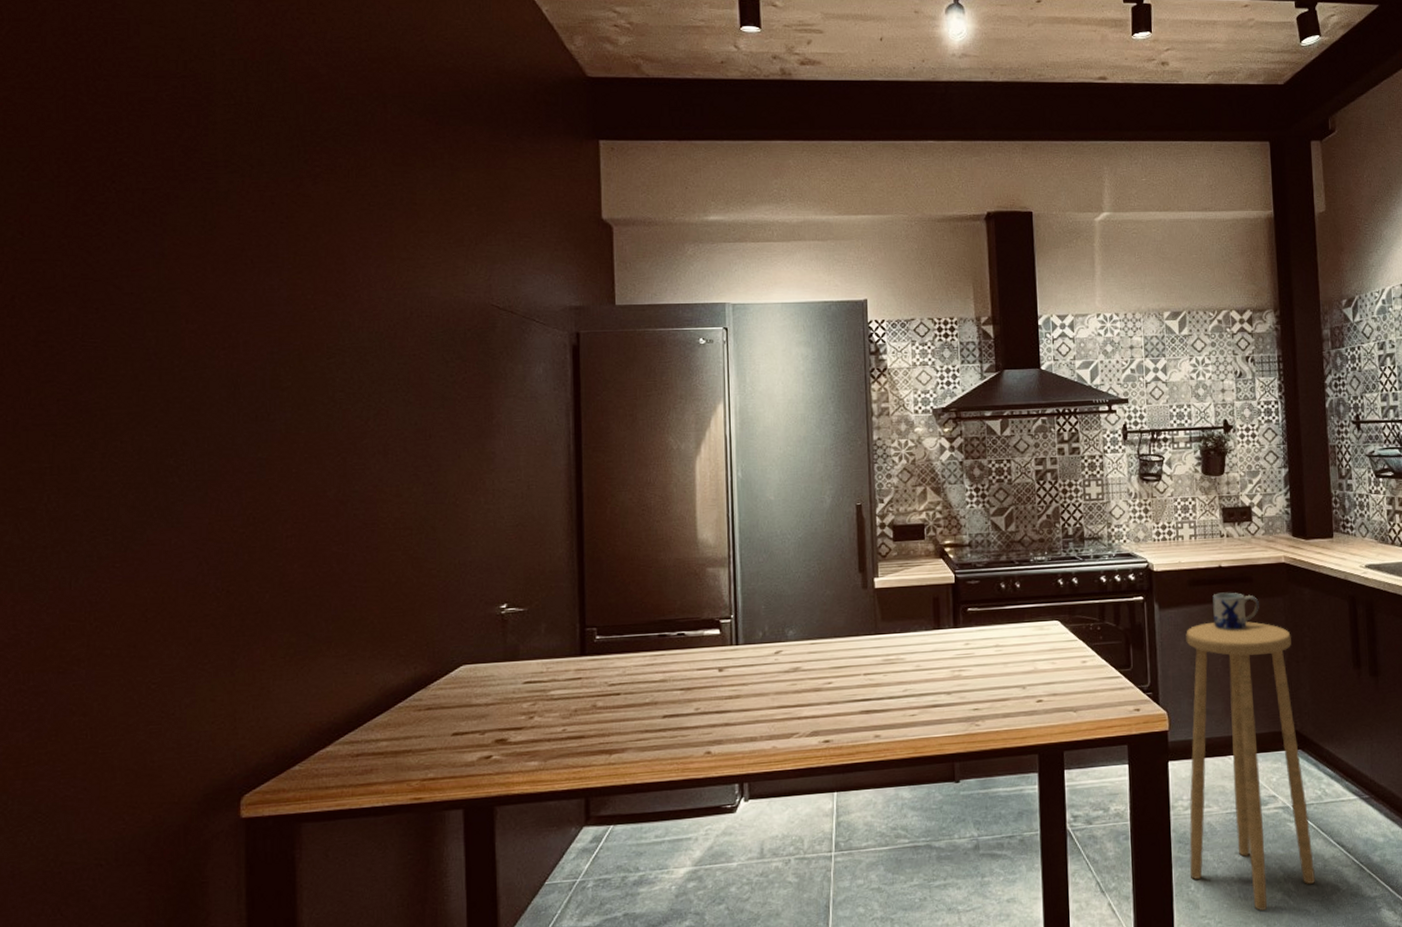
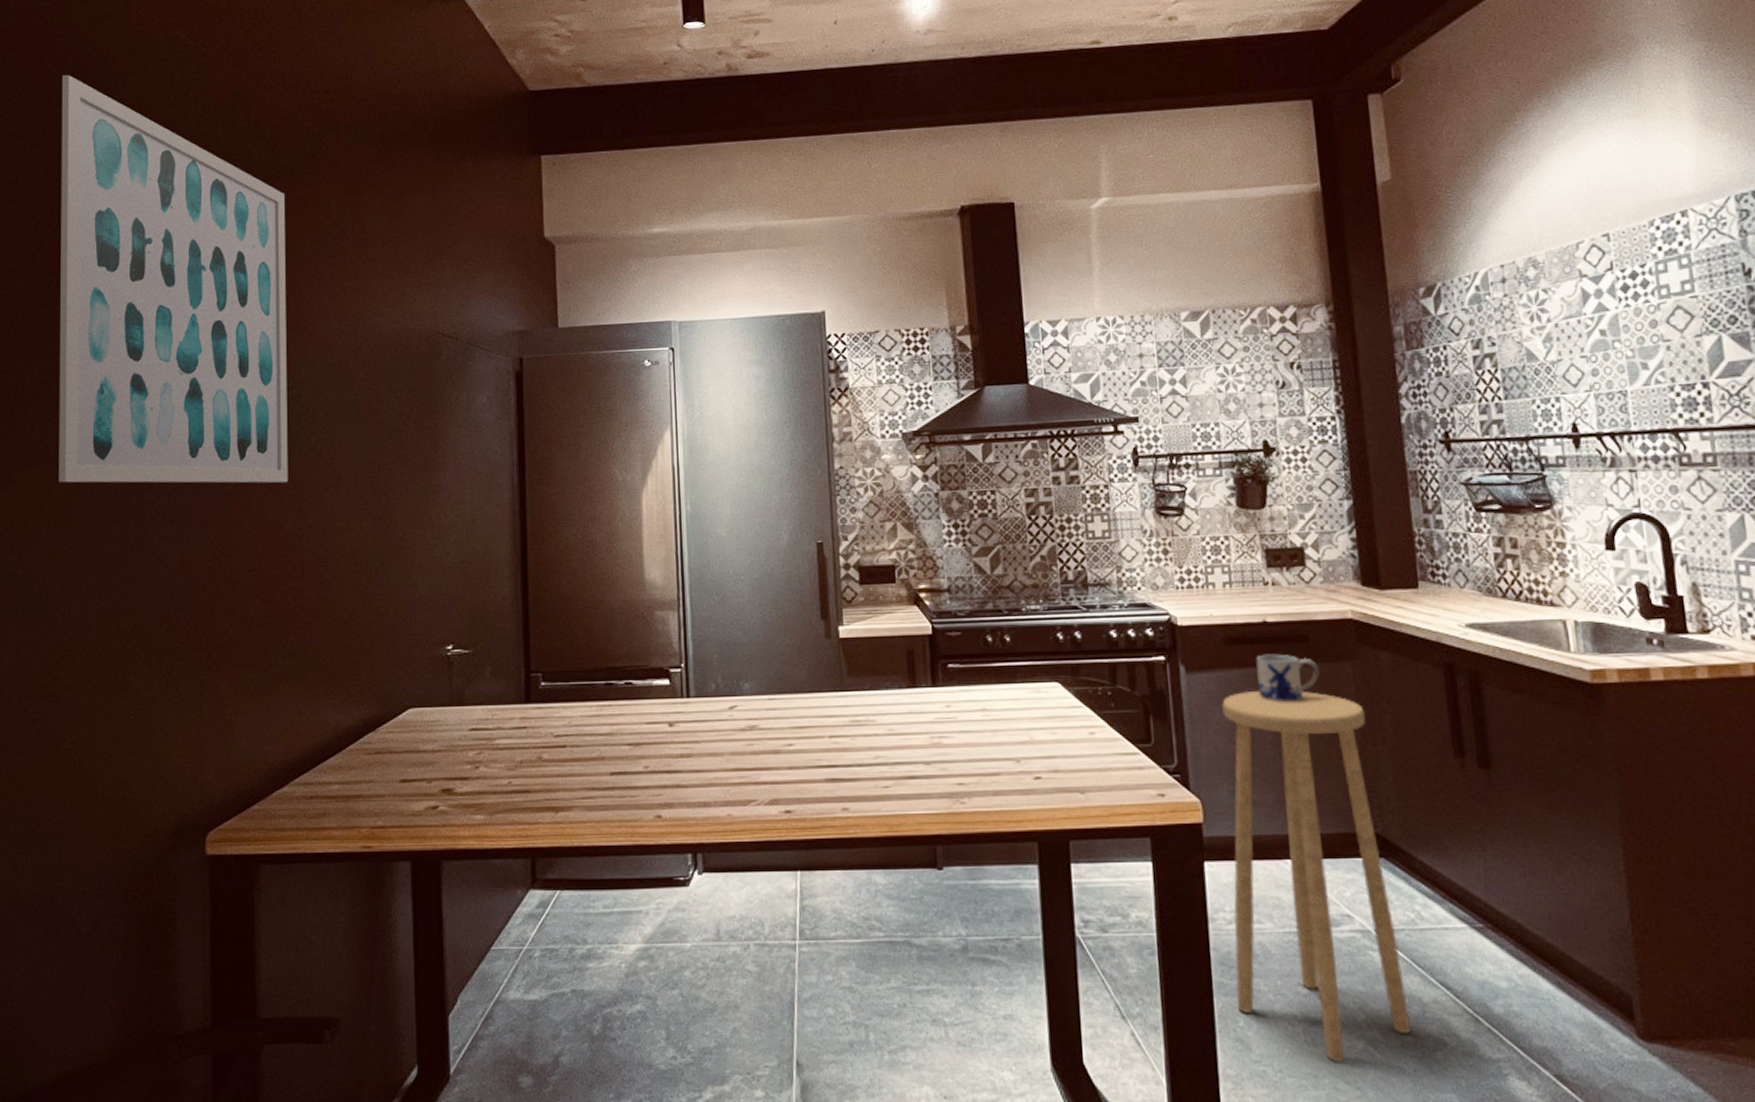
wall art: none [59,15,331,450] -> present [59,74,288,483]

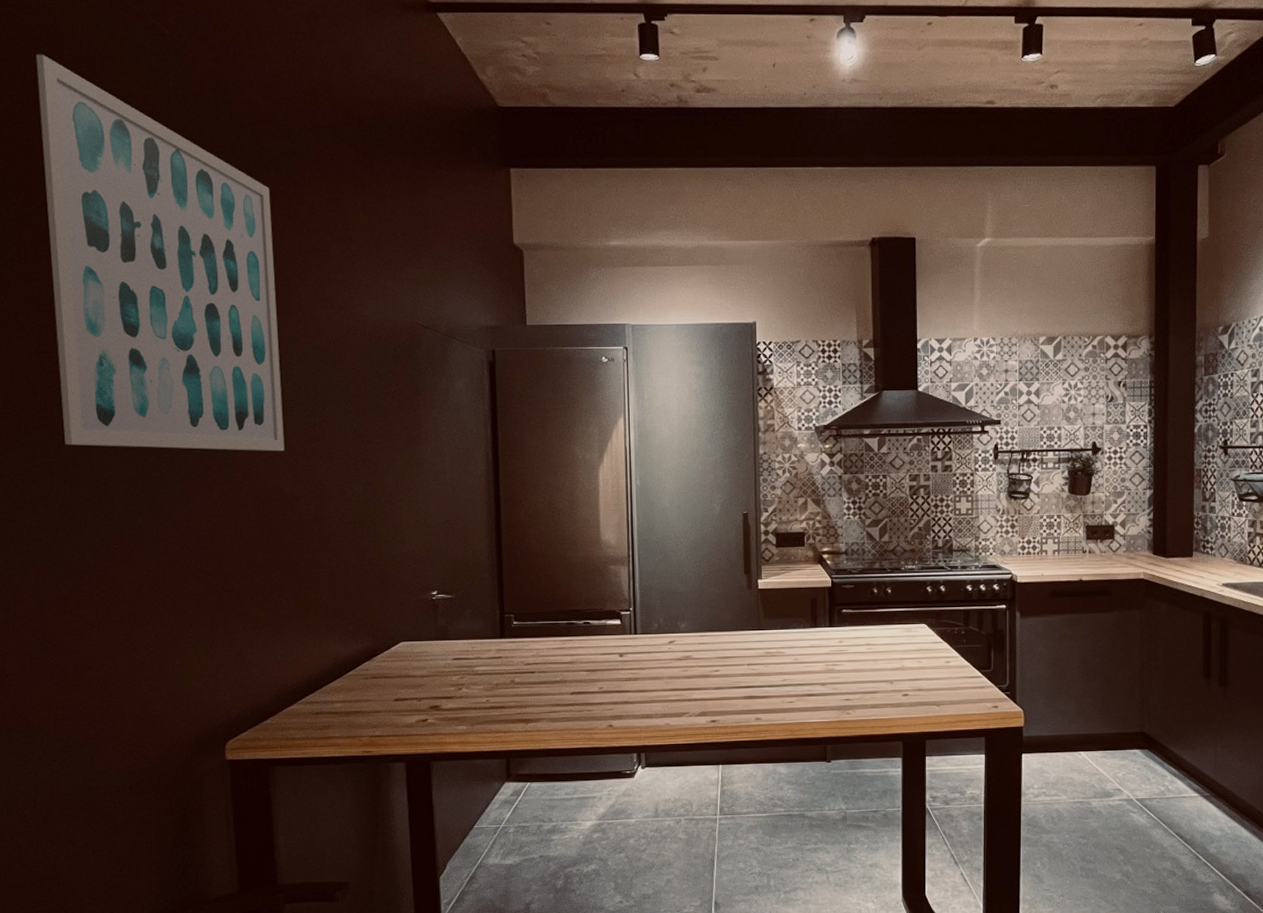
stool: present [1222,691,1411,1062] -> none [1036,632,1153,888]
mug: present [1256,654,1319,702] -> none [1072,604,1116,639]

